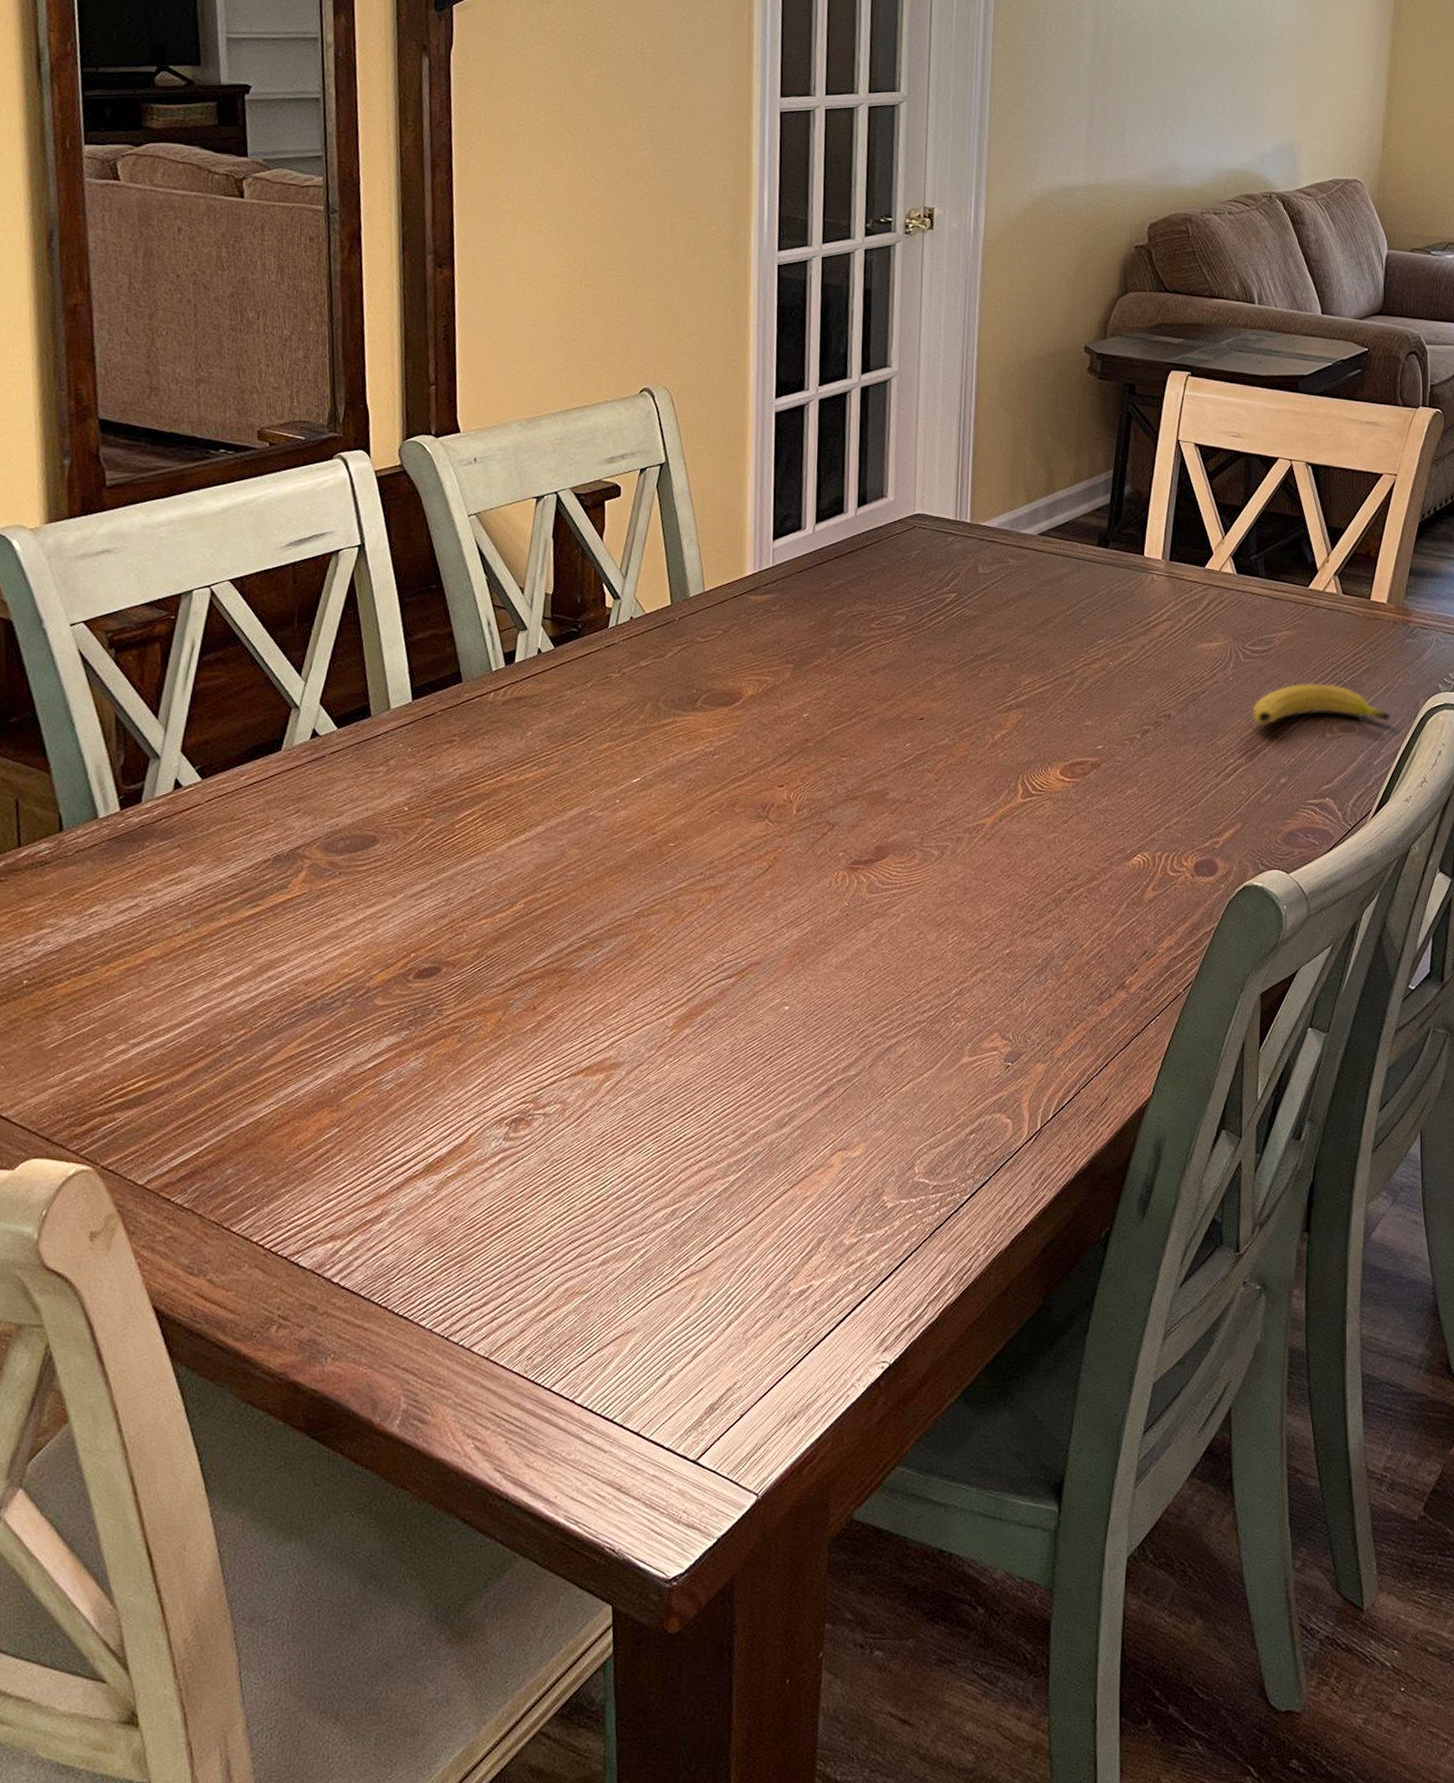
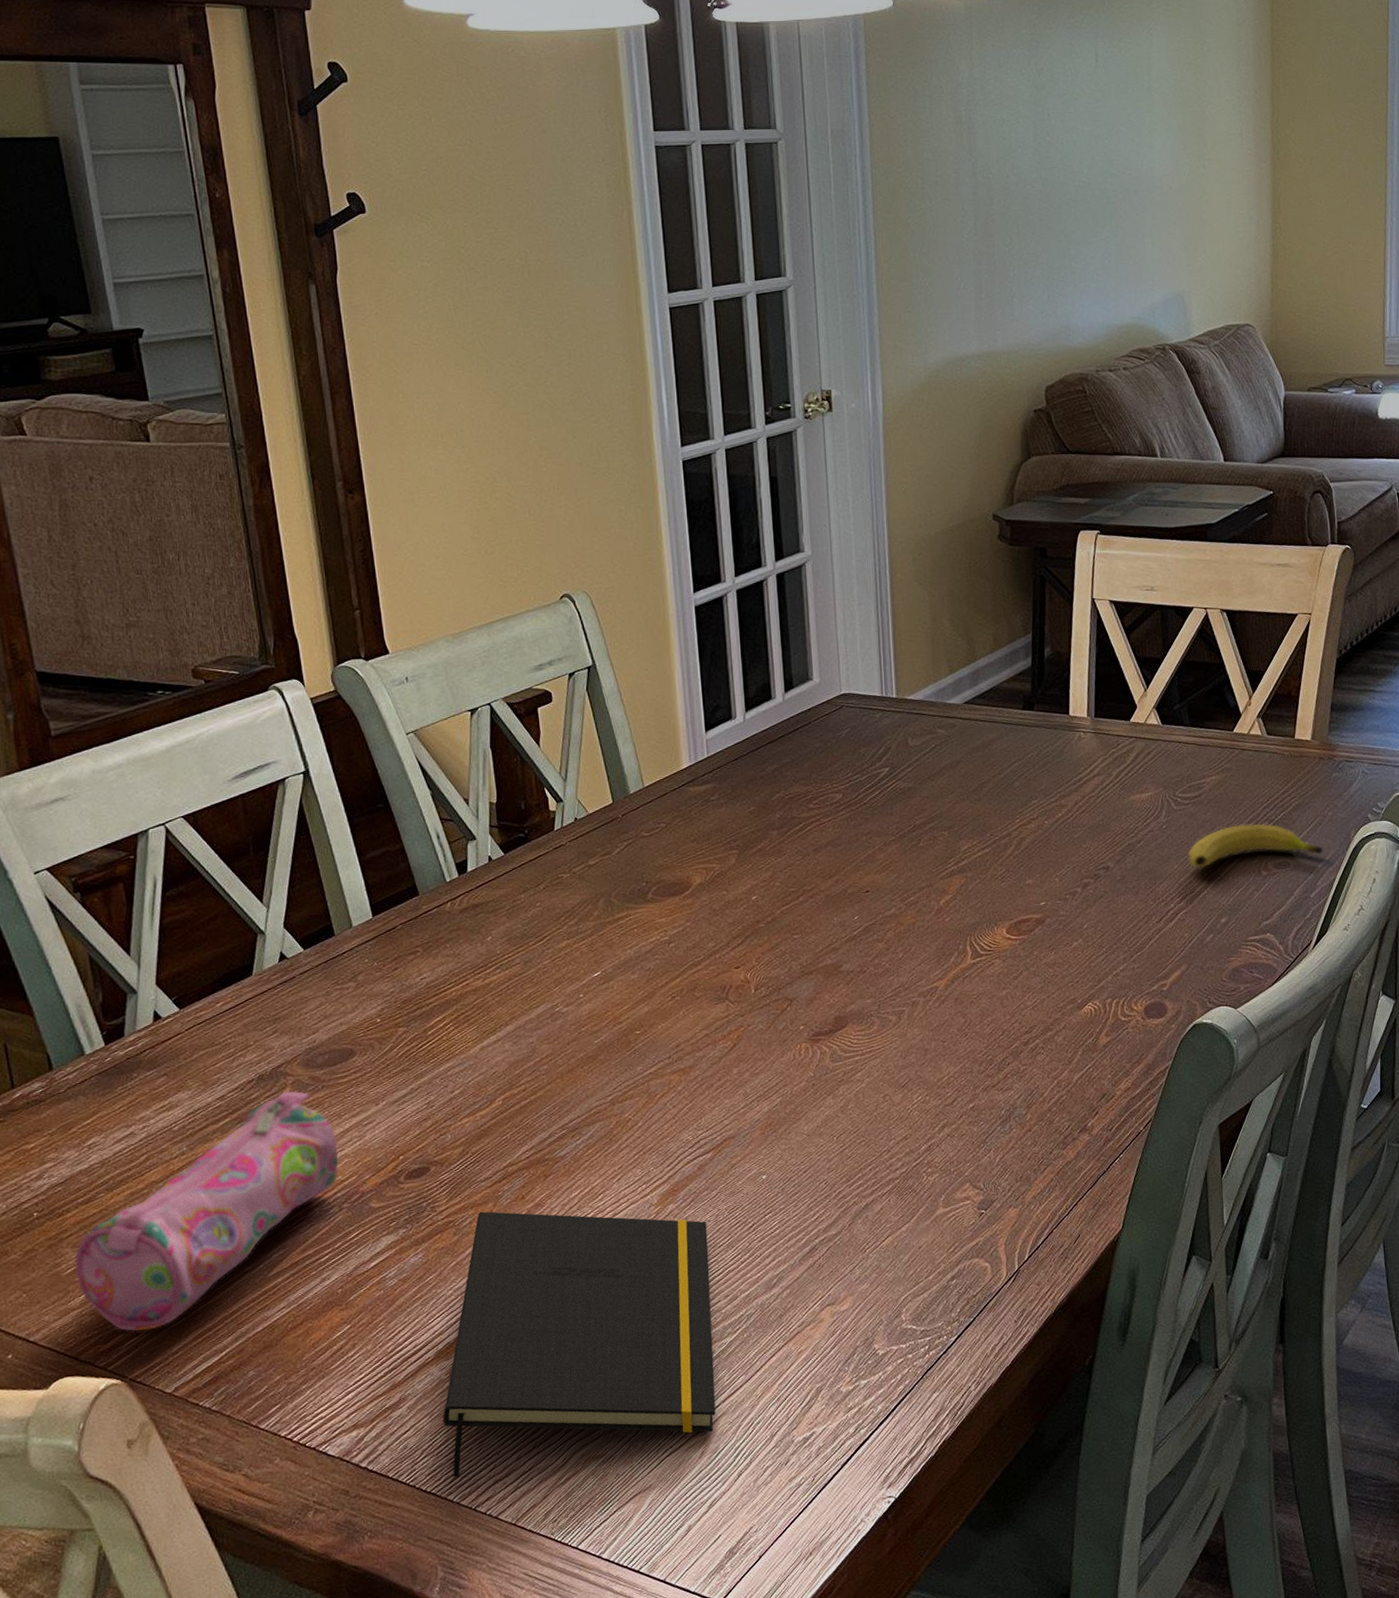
pencil case: none [58,875,349,1116] -> present [74,1090,339,1332]
notepad: none [424,1019,722,1302] -> present [443,1211,716,1478]

